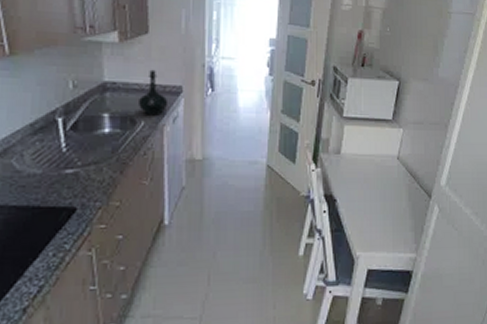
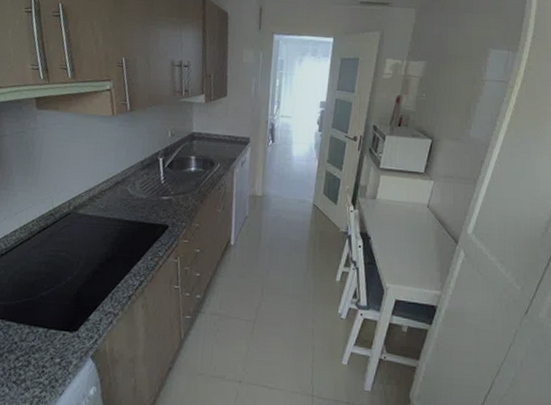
bottle: present [139,69,169,116] -> none [217,124,239,160]

